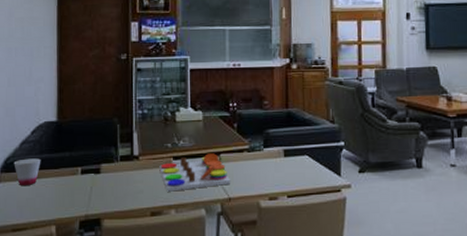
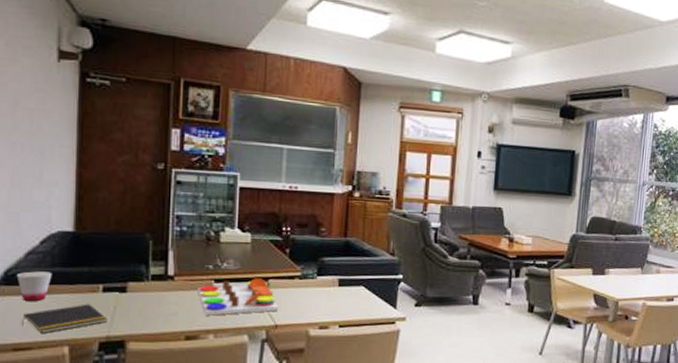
notepad: none [19,186,86,214] -> present [22,304,107,333]

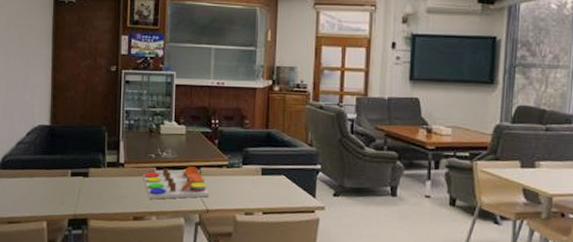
cup: present [16,271,52,302] -> none [10,158,35,183]
notepad: present [22,304,107,333] -> none [14,186,74,210]

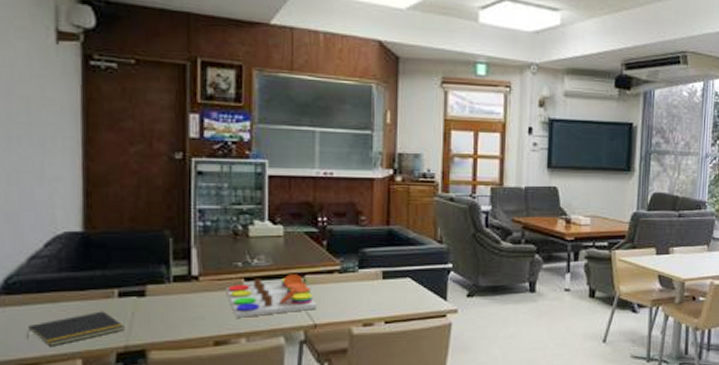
notepad: none [14,186,74,210] -> present [27,311,125,346]

